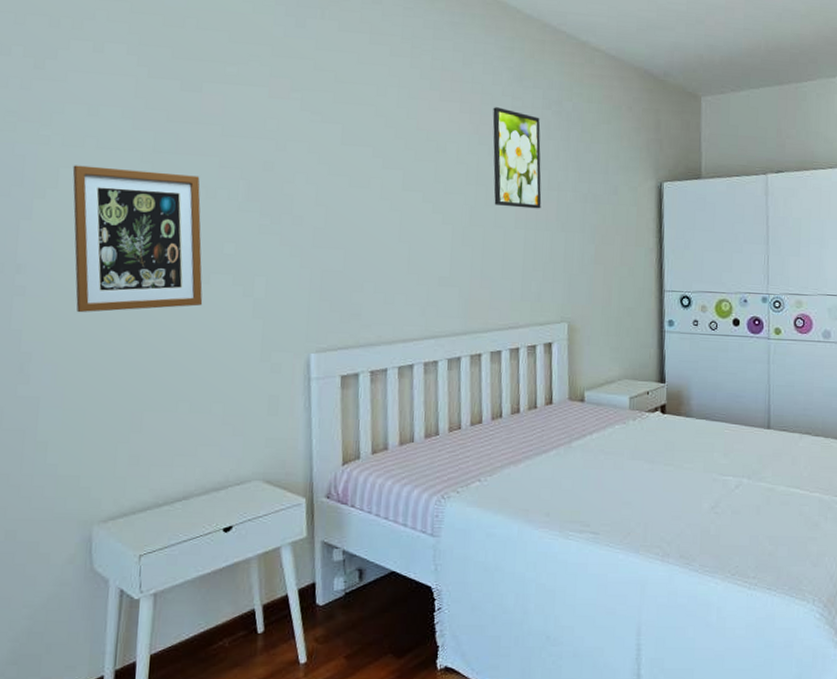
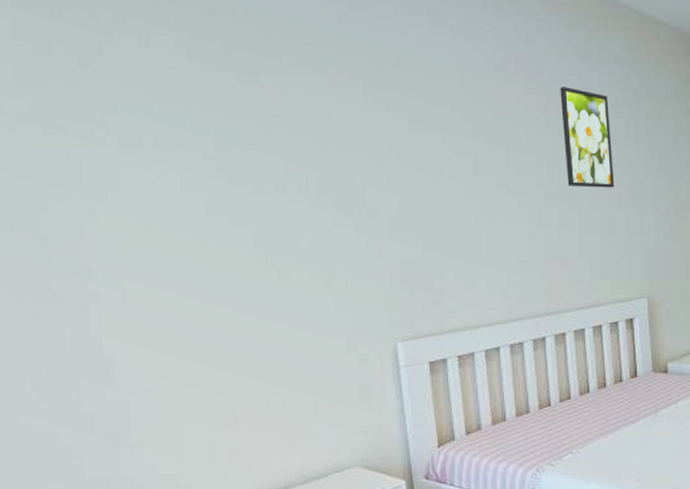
picture frame: present [72,165,203,313] -> none [133,166,284,316]

